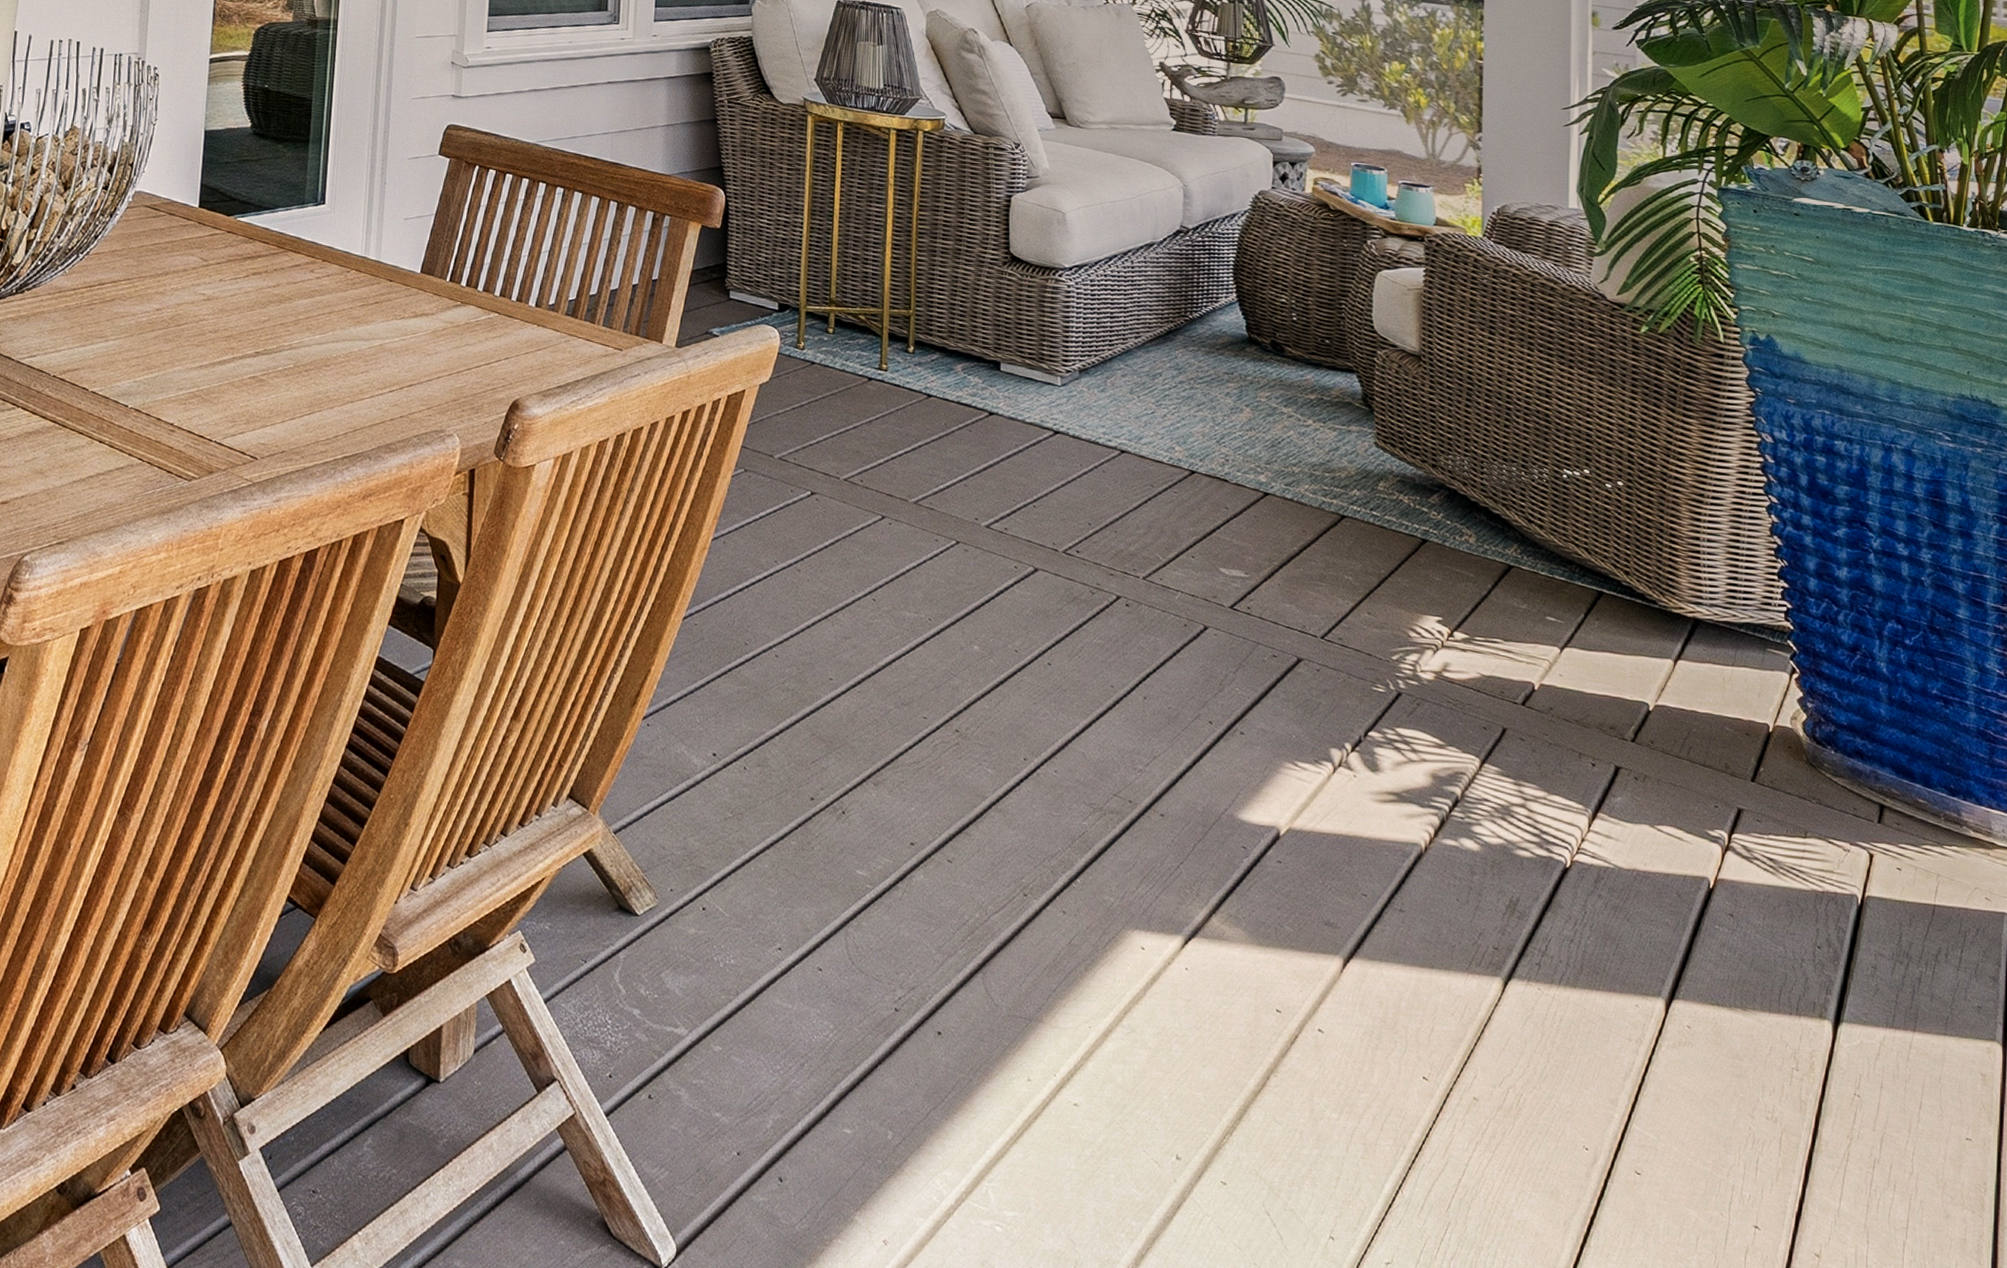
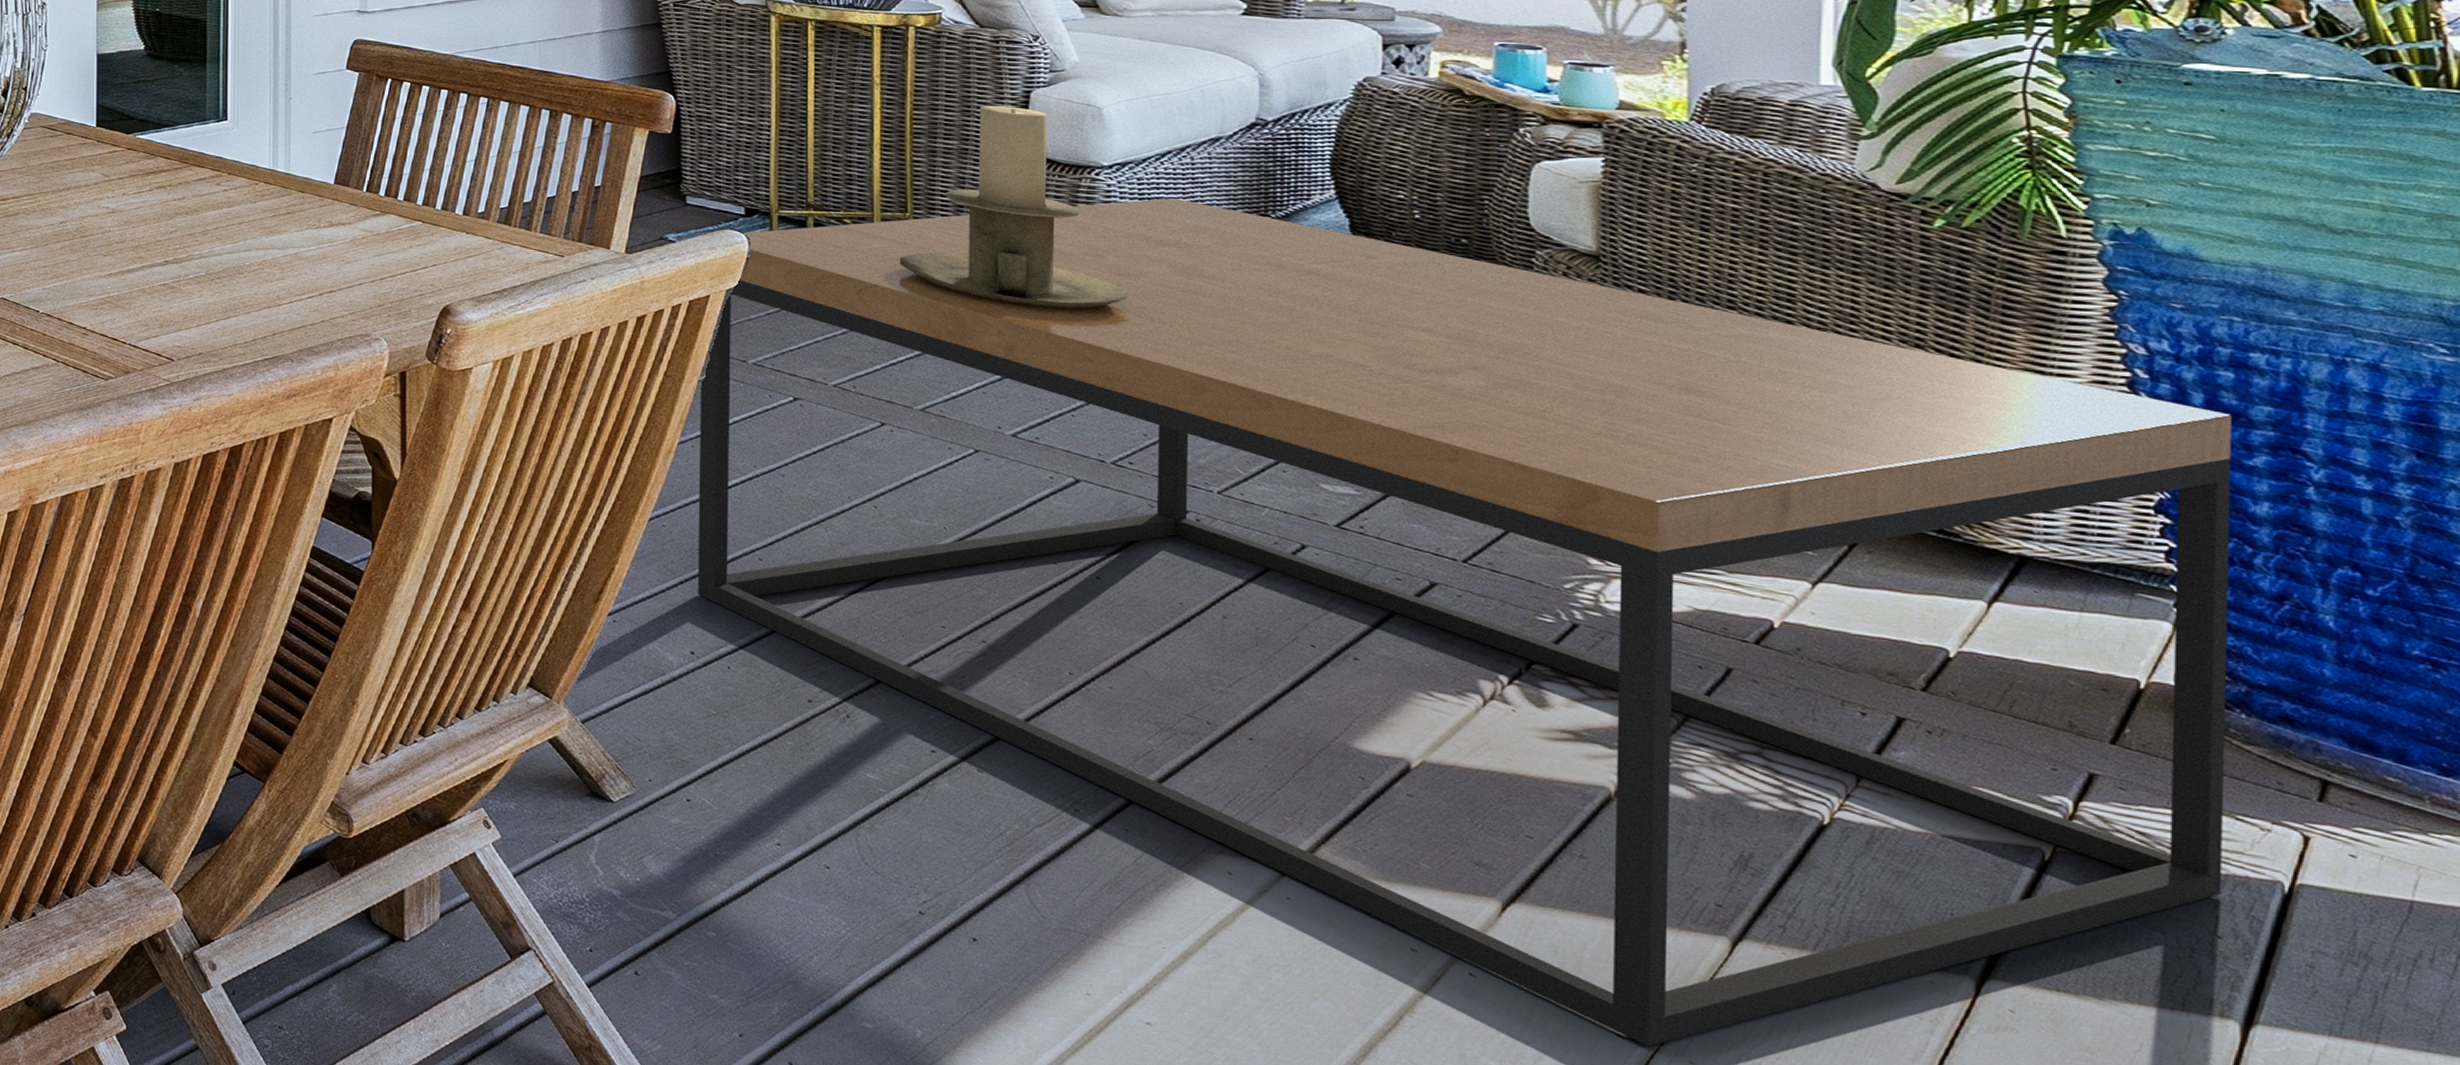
coffee table: none [722,298,1824,1086] -> present [698,197,2231,1047]
candle holder: none [902,208,1081,405] -> present [899,106,1129,310]

